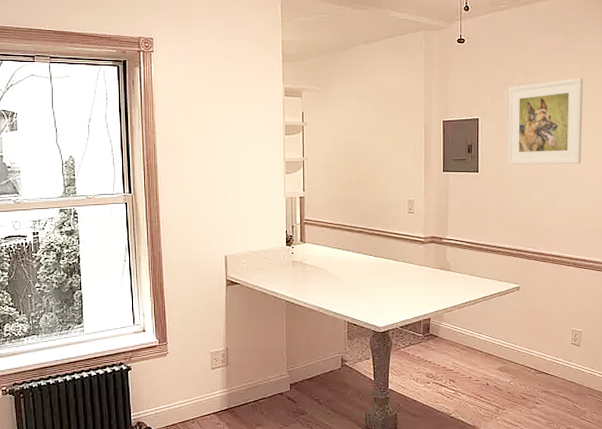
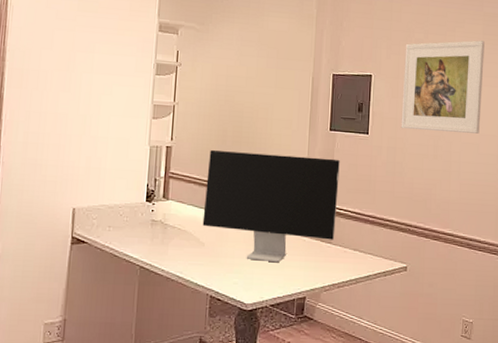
computer monitor: none [336,196,454,291] -> present [202,150,340,263]

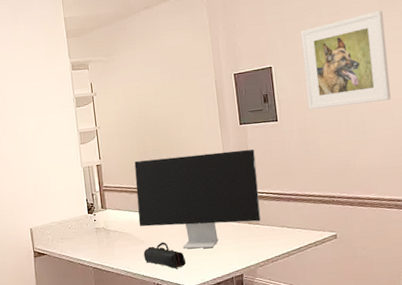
pencil case: none [201,247,247,281] -> present [143,242,186,269]

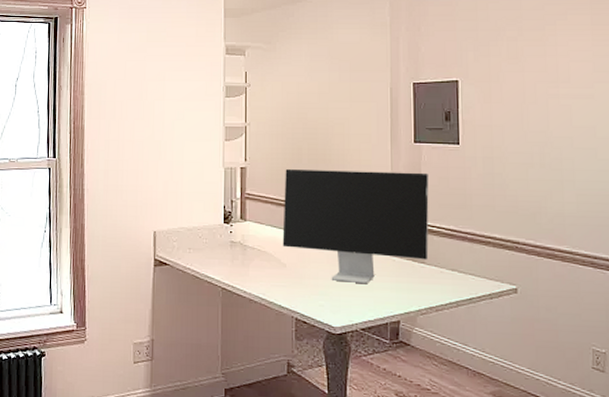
pencil case: present [143,242,186,269] -> none [284,268,332,303]
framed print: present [300,10,391,109] -> none [495,32,596,137]

